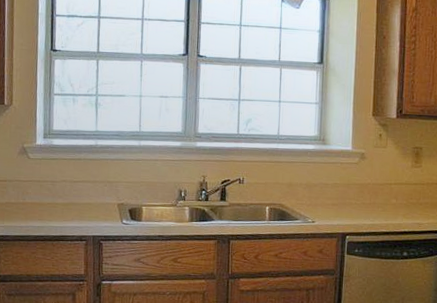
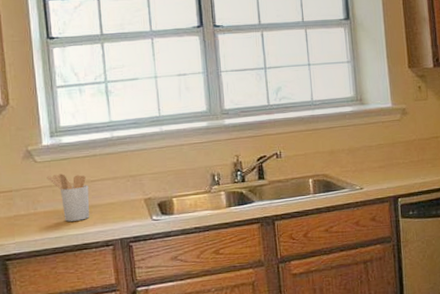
utensil holder: none [36,171,71,215] -> present [46,174,90,222]

